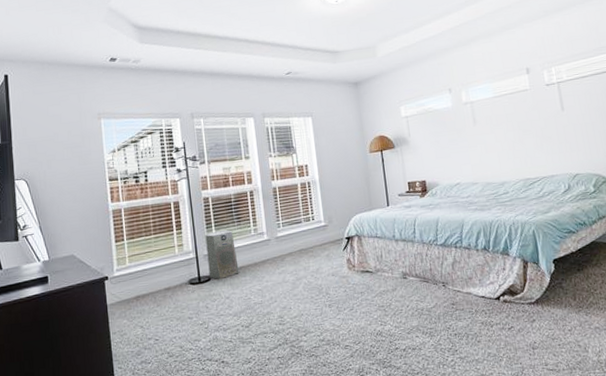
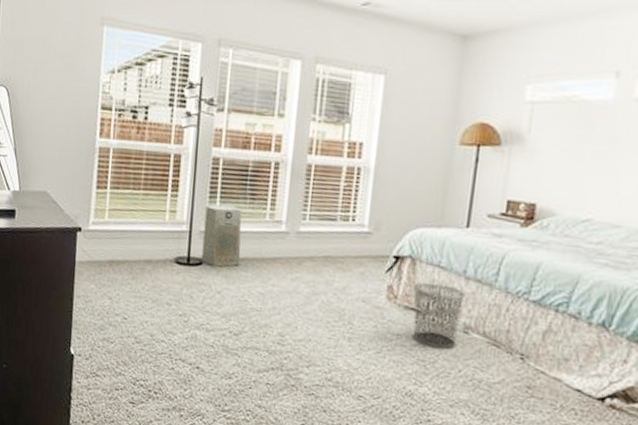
waste bin: none [364,248,401,296] -> present [412,283,466,349]

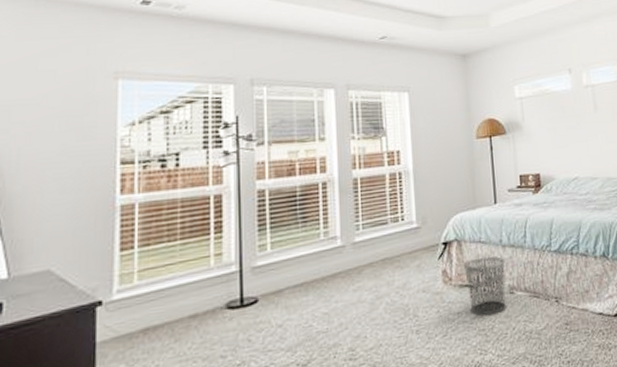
air purifier: present [201,204,242,267] -> none [256,233,299,301]

